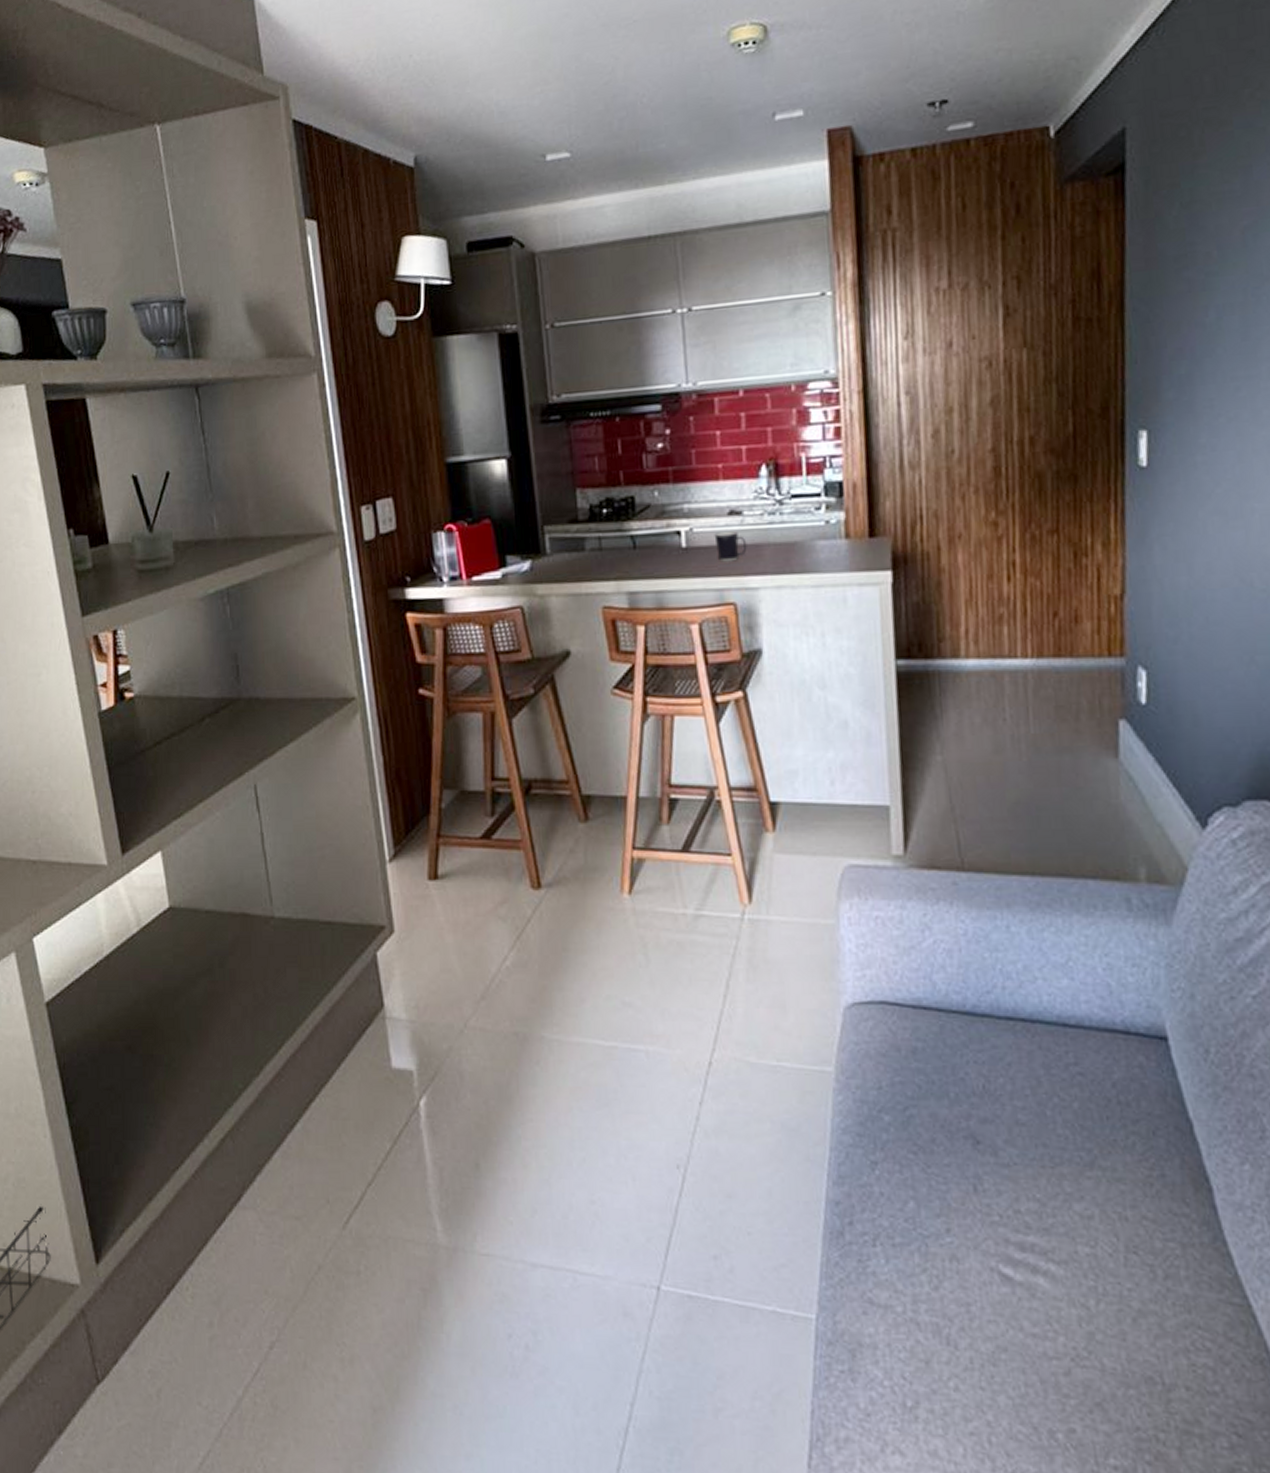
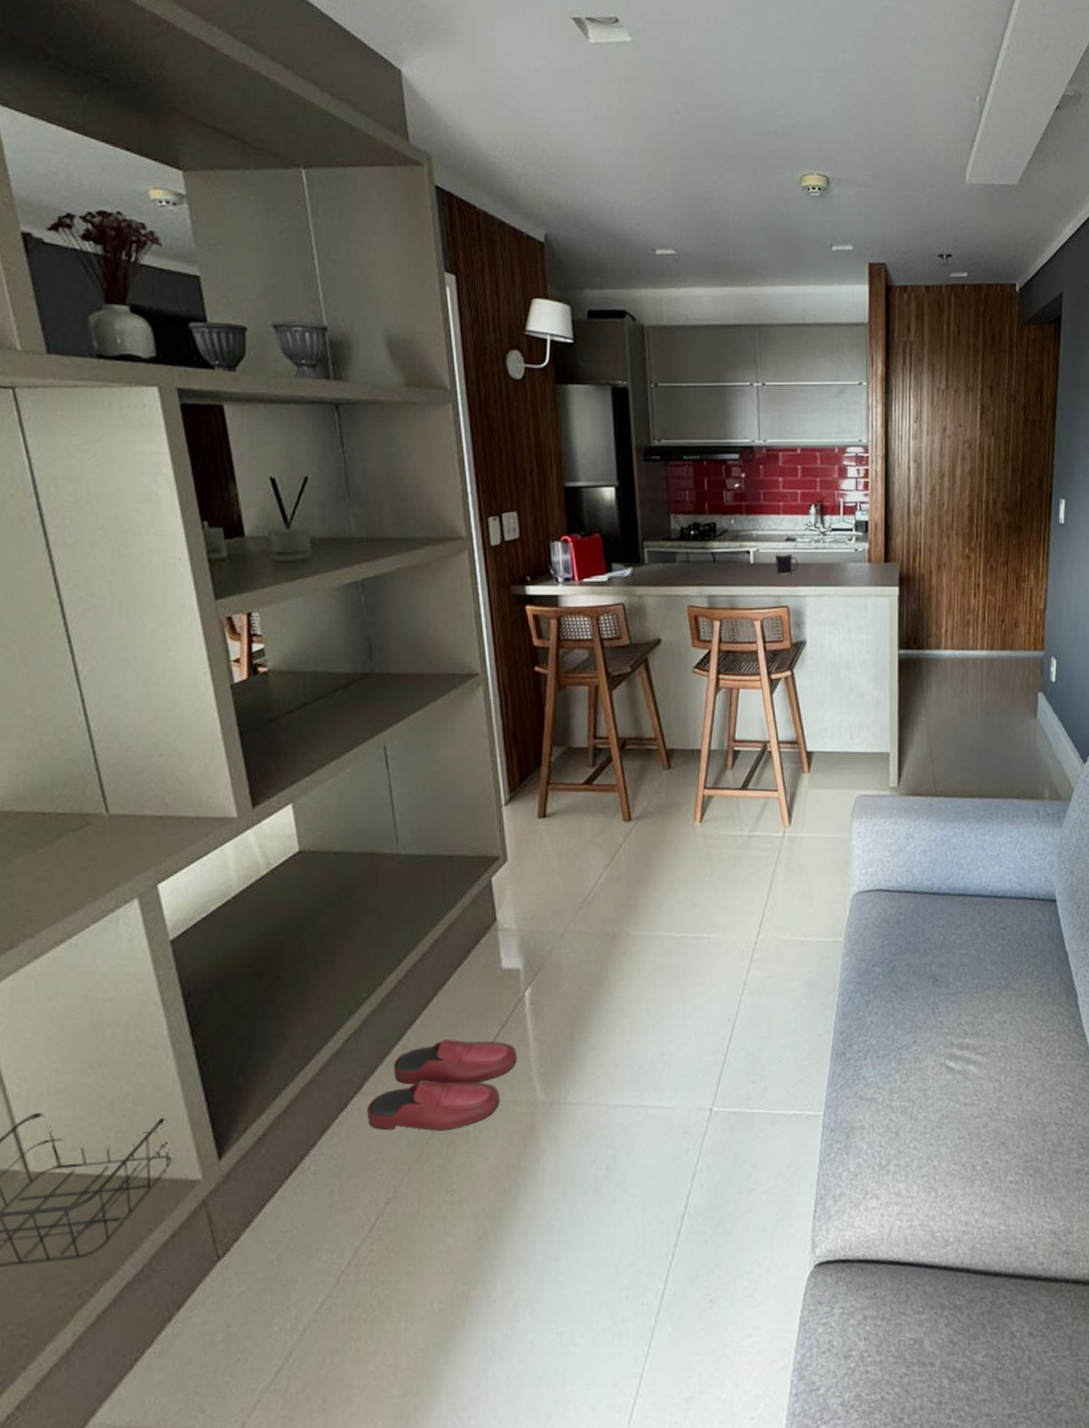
slippers: none [246,1151,413,1266] -> present [366,1039,517,1131]

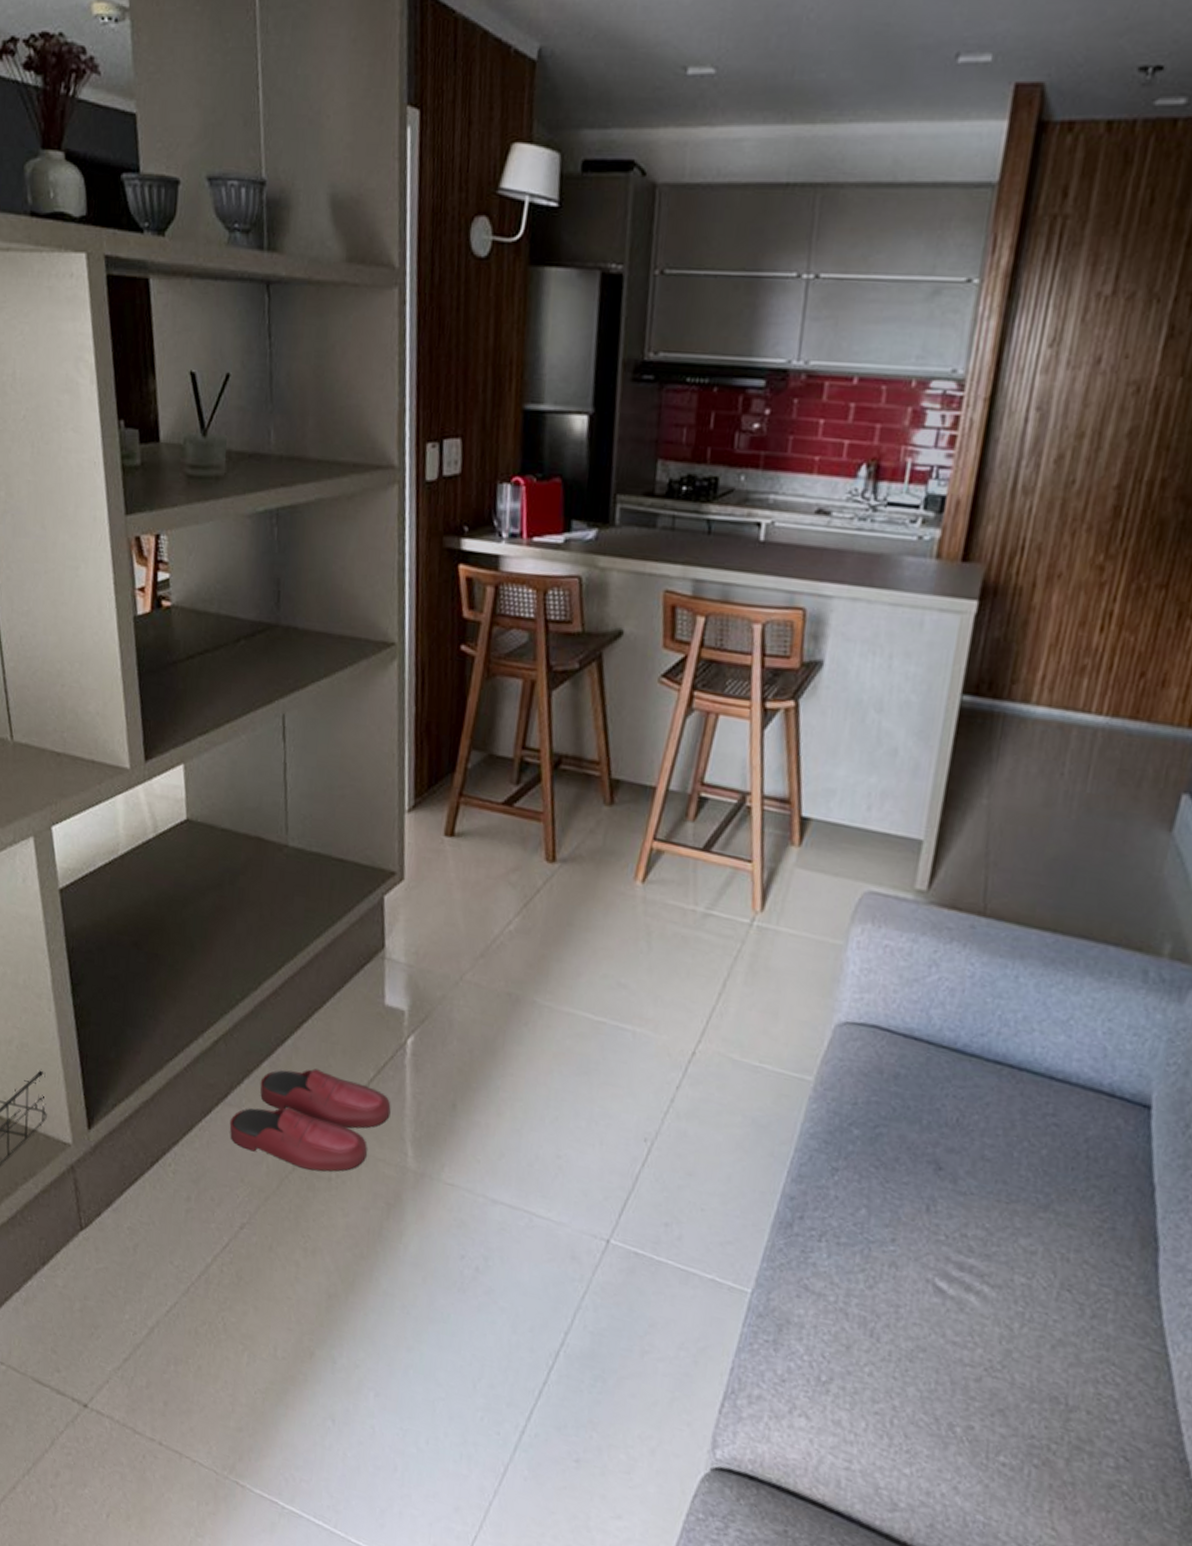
mug: present [775,553,798,576] -> none [795,530,830,565]

